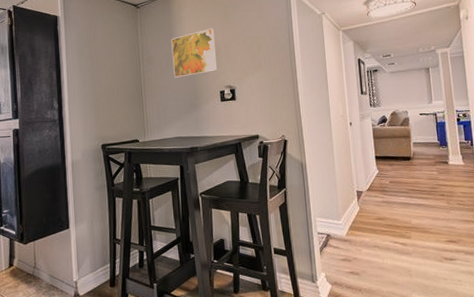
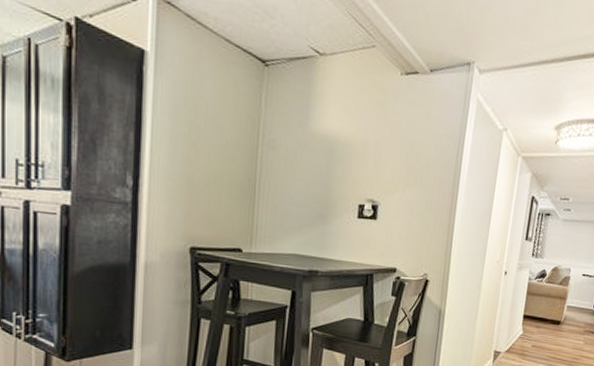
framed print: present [171,28,218,78] -> none [301,117,366,178]

